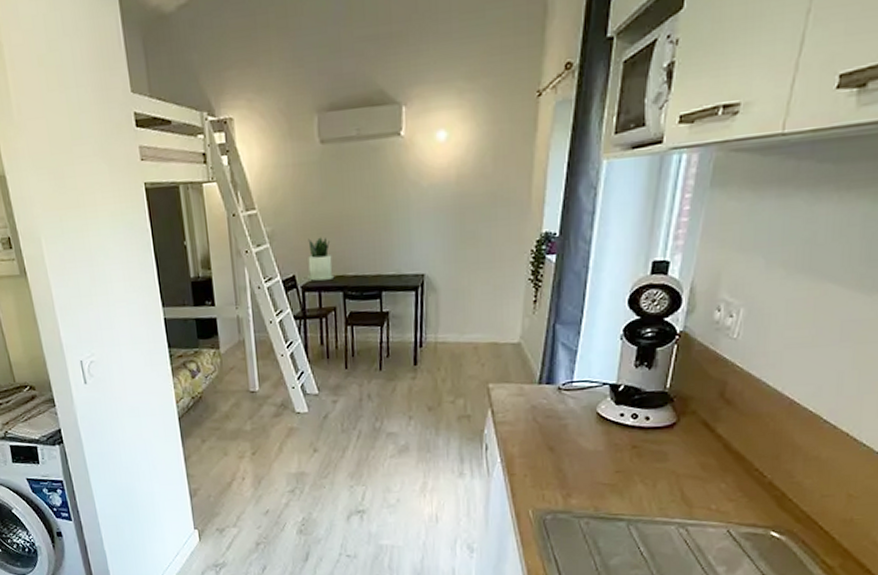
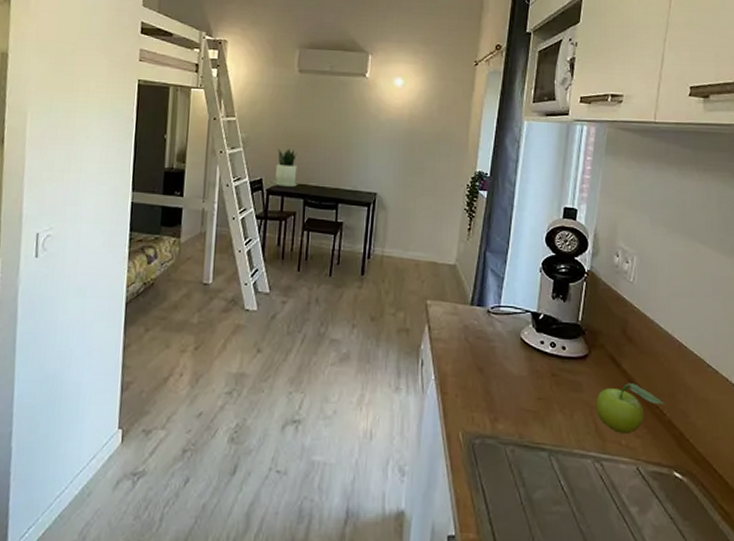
fruit: none [682,447,766,499] -> present [595,382,665,433]

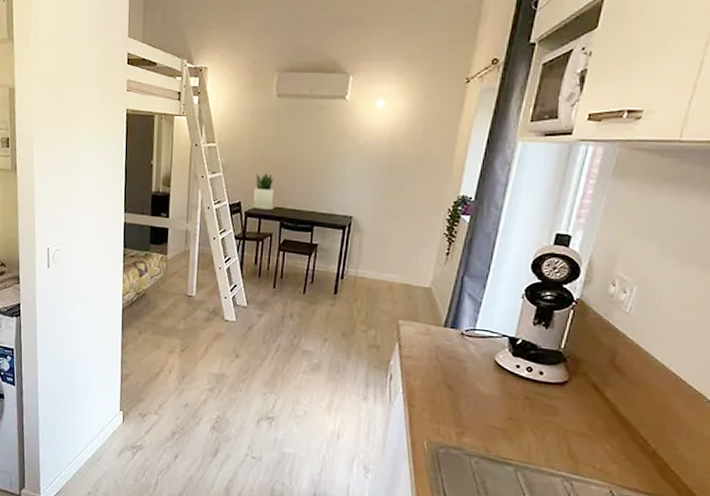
fruit: present [595,382,665,433] -> none [570,410,650,459]

